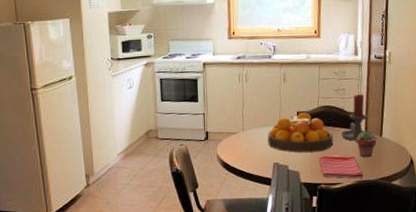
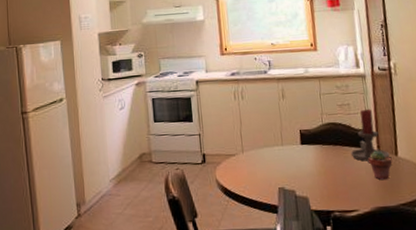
fruit bowl: present [268,112,333,153] -> none [269,130,343,176]
dish towel: present [319,156,364,179] -> none [329,178,382,205]

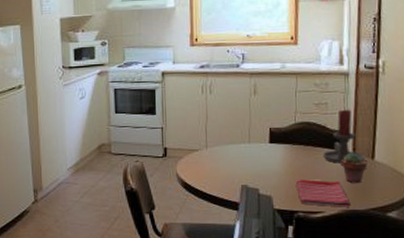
dish towel: none [329,178,382,205] -> present [296,180,351,207]

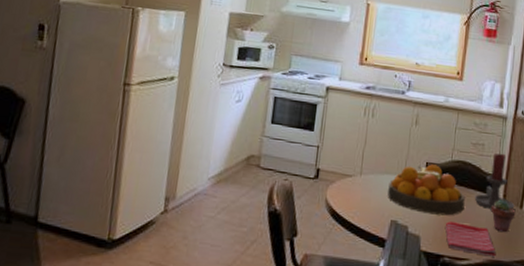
fruit bowl: none [235,129,313,175] -> present [388,164,465,216]

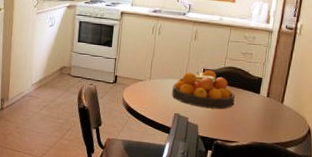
dish towel: present [445,221,496,257] -> none [218,114,260,140]
candle holder: present [474,153,515,210] -> none [243,60,277,104]
potted succulent: present [491,199,516,233] -> none [257,96,277,122]

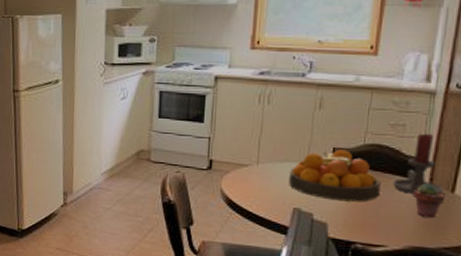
candle holder: none [243,60,277,104] -> present [392,133,444,194]
potted succulent: none [257,96,277,122] -> present [414,183,445,218]

